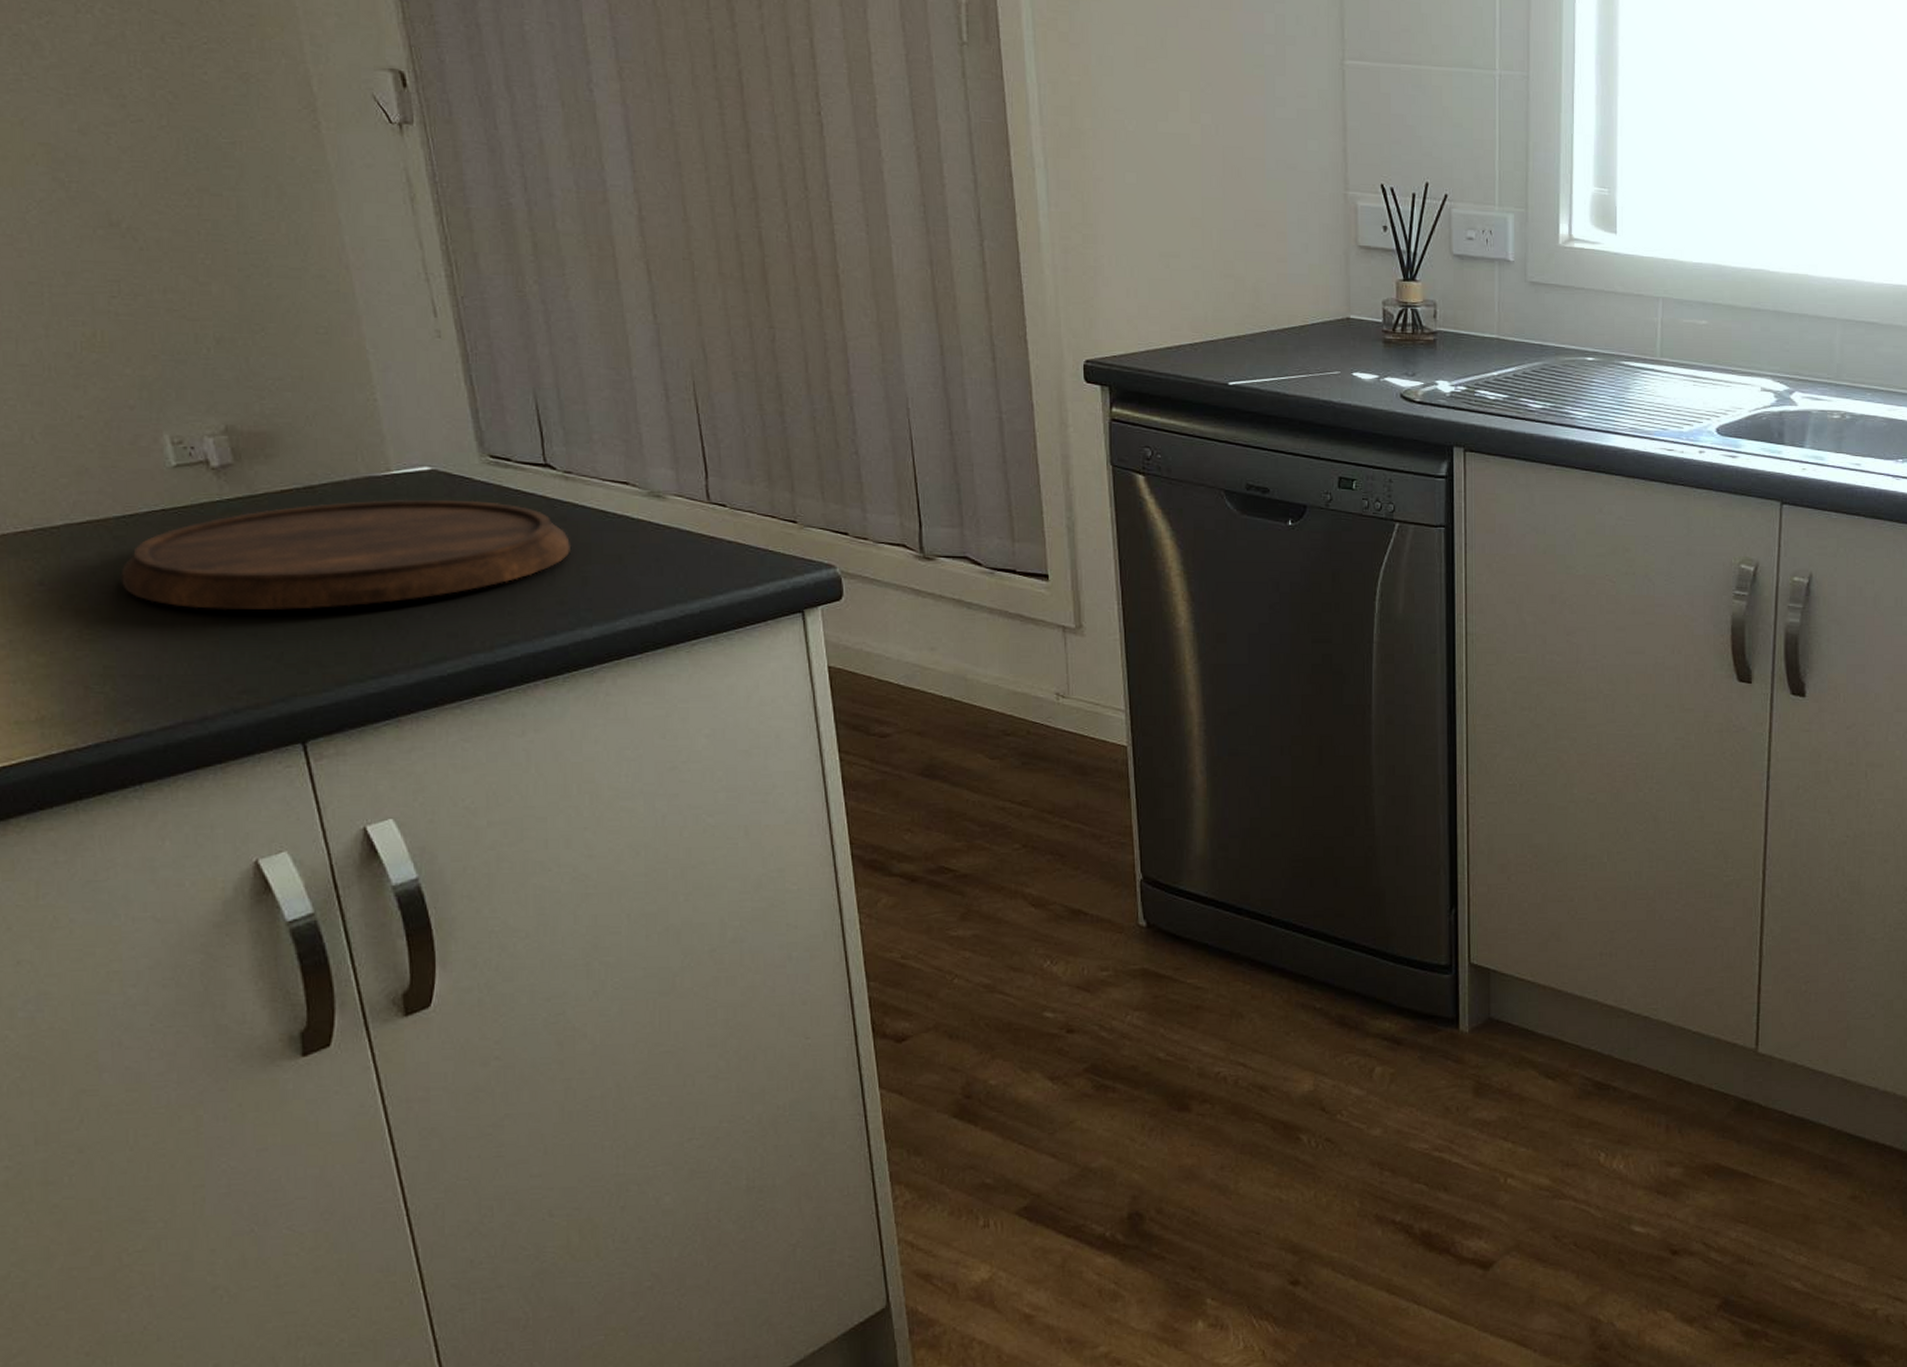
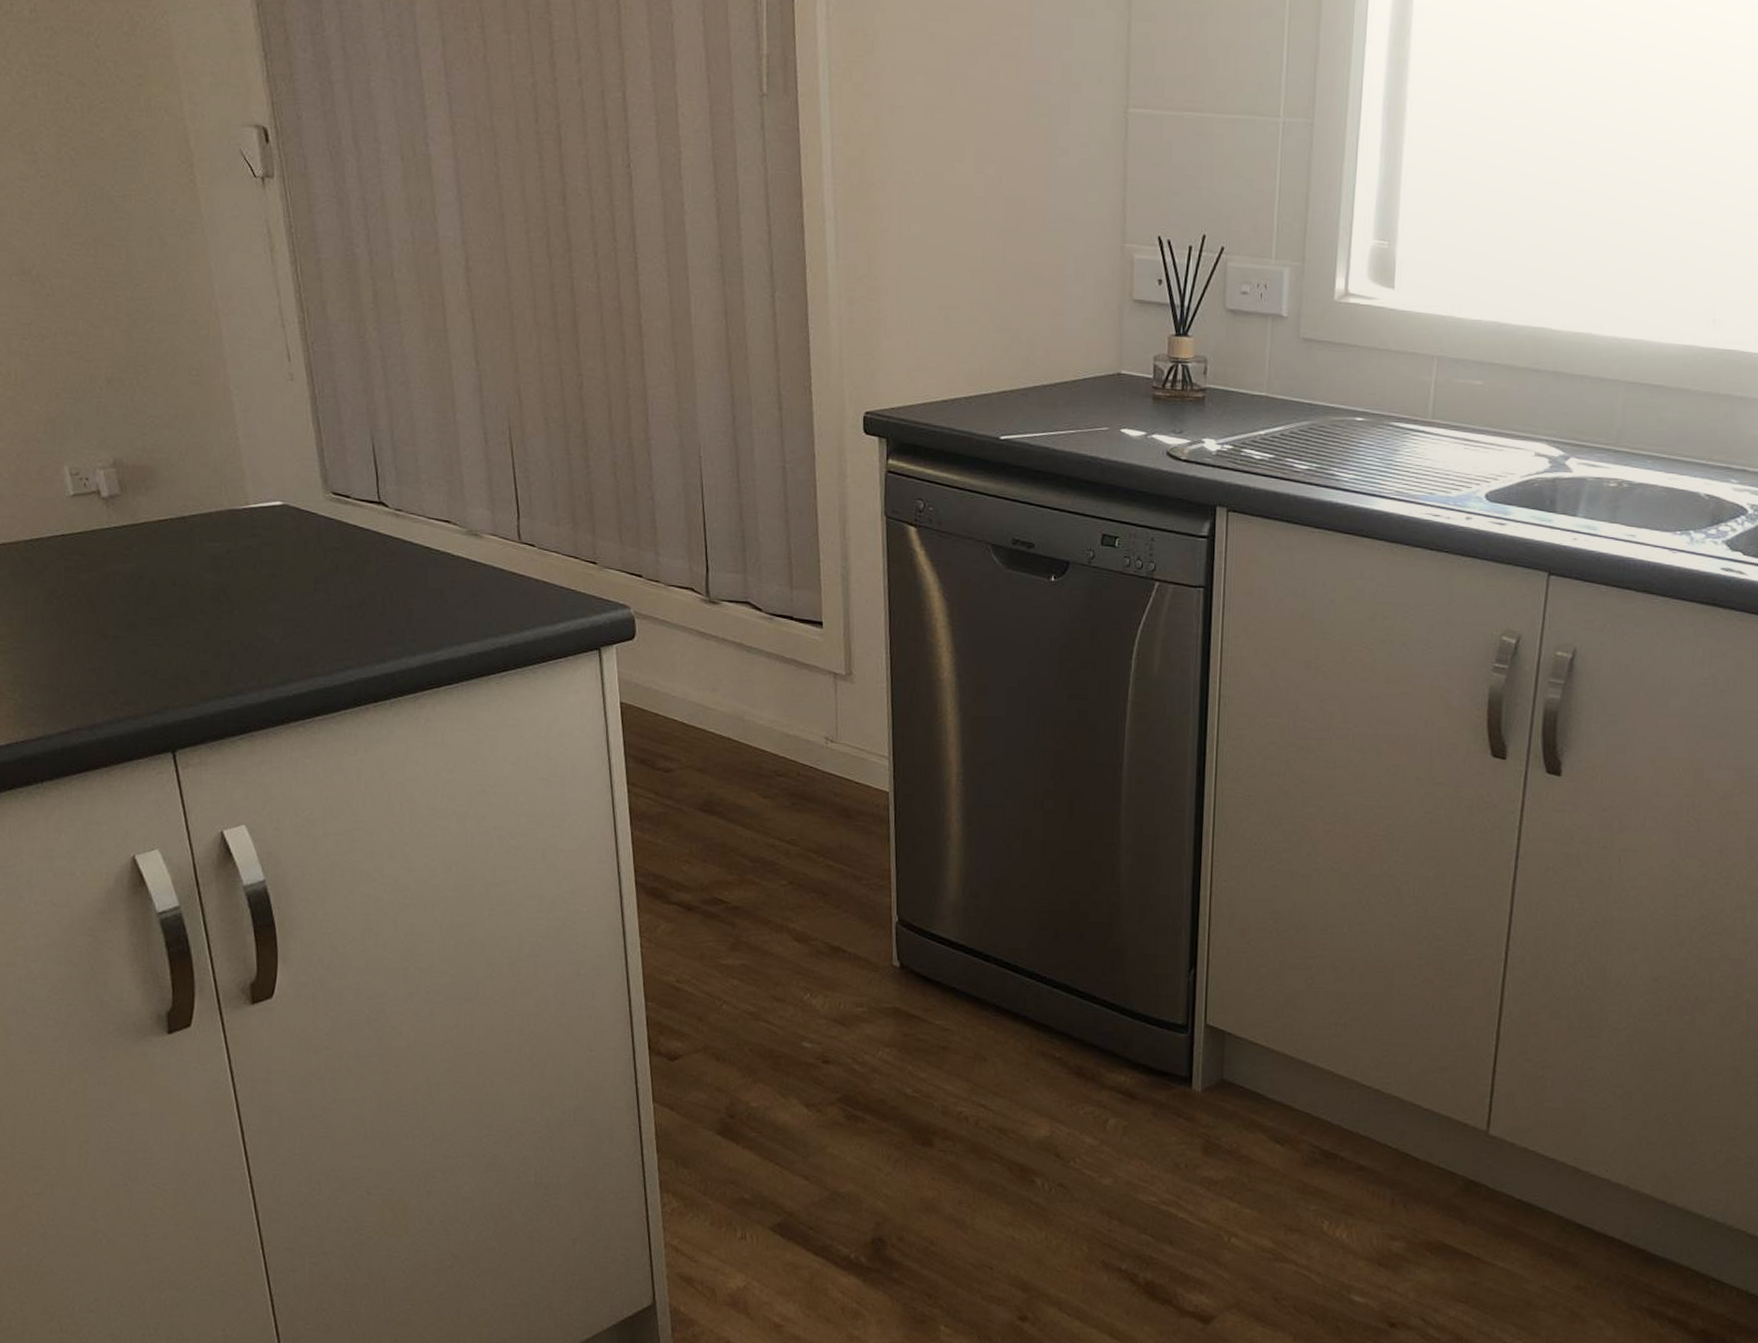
cutting board: present [120,499,572,611] -> none [28,531,400,631]

